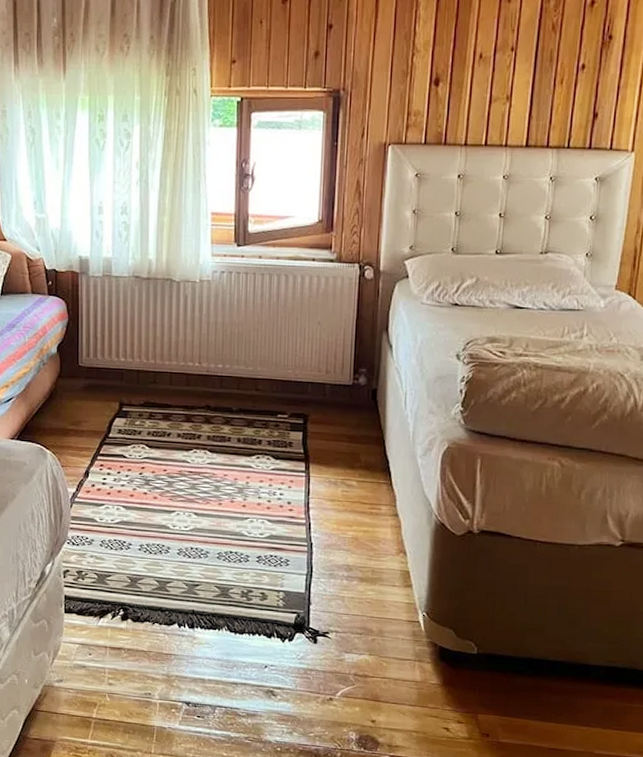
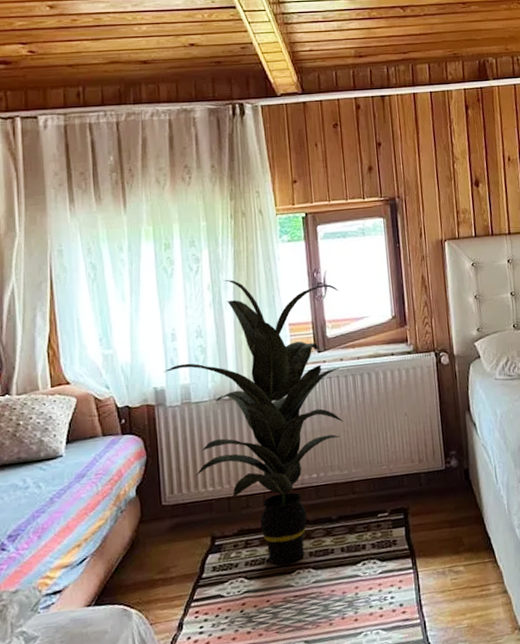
indoor plant: none [88,160,266,442] -> present [163,279,343,565]

